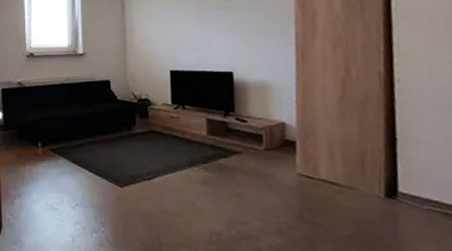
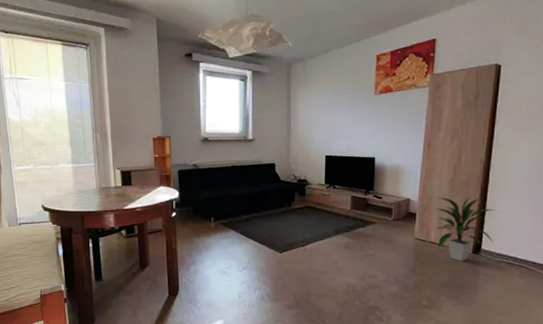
indoor plant: none [323,119,415,208] -> present [436,196,494,261]

